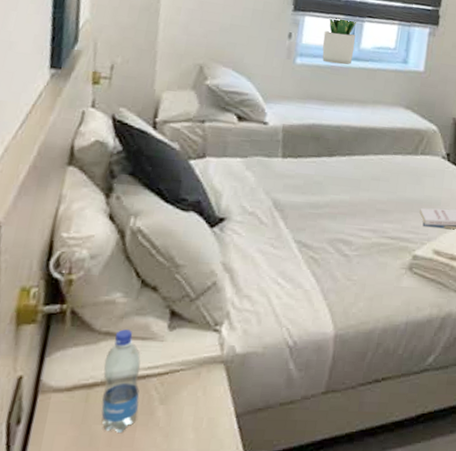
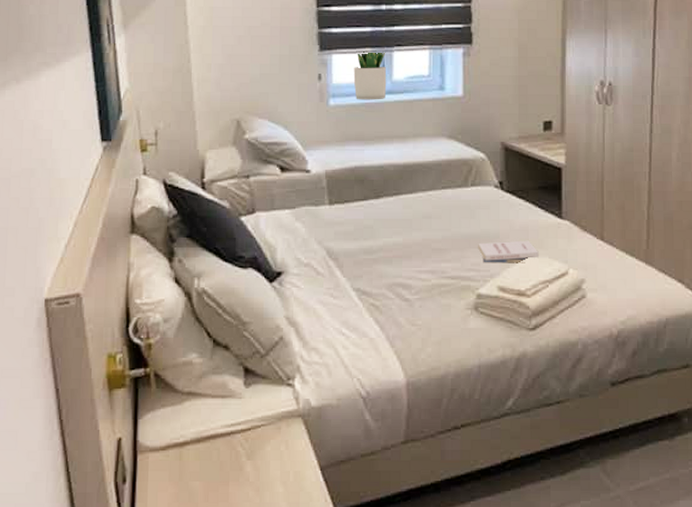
bottle: present [101,329,141,432] -> none [190,389,228,488]

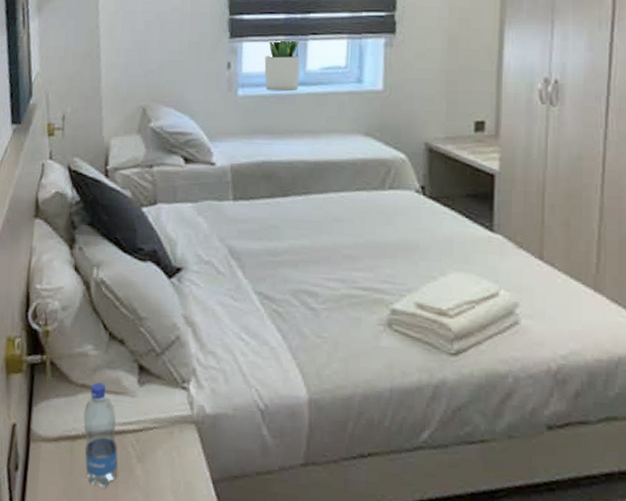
bottle: none [190,389,228,488] -> present [83,382,119,488]
books: present [478,240,539,263] -> none [394,252,464,279]

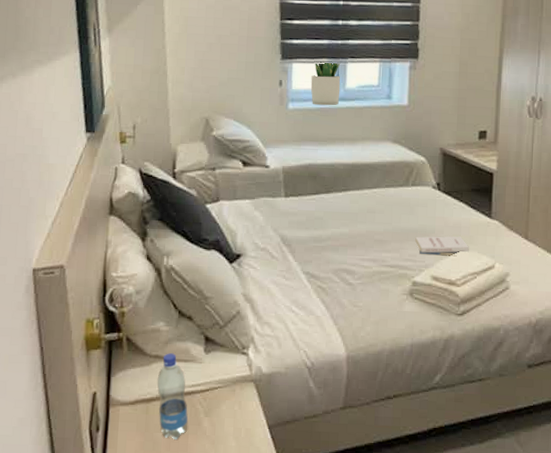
books: none [394,252,464,279] -> present [415,236,469,257]

